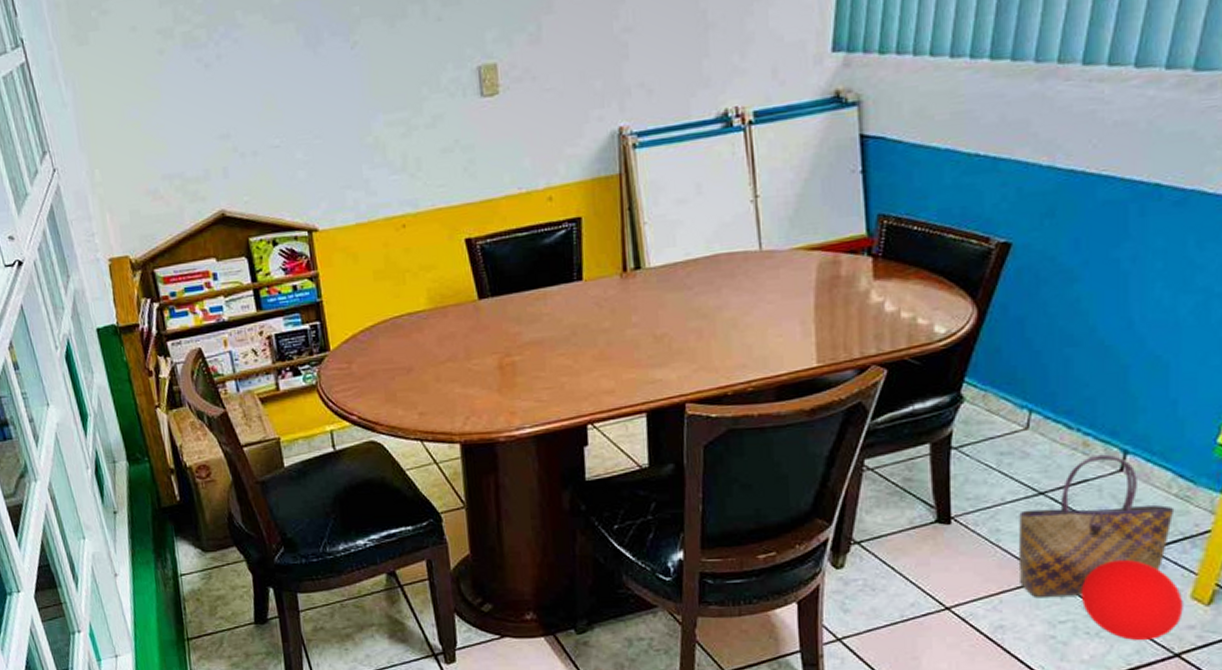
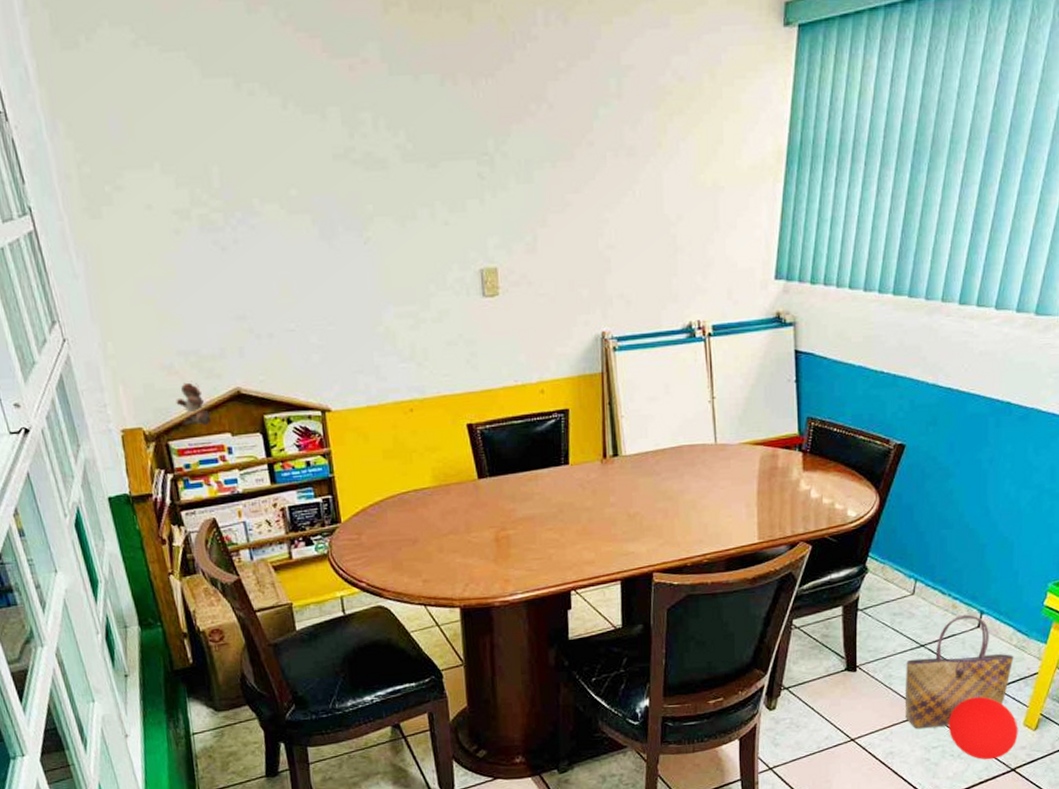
plush toy: none [161,205,198,252] -> present [175,380,213,427]

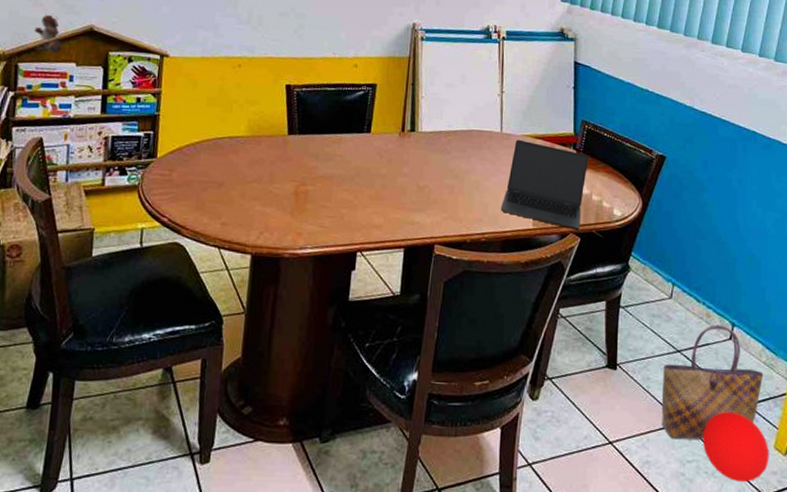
laptop: none [721,448,817,539] -> present [500,139,589,231]

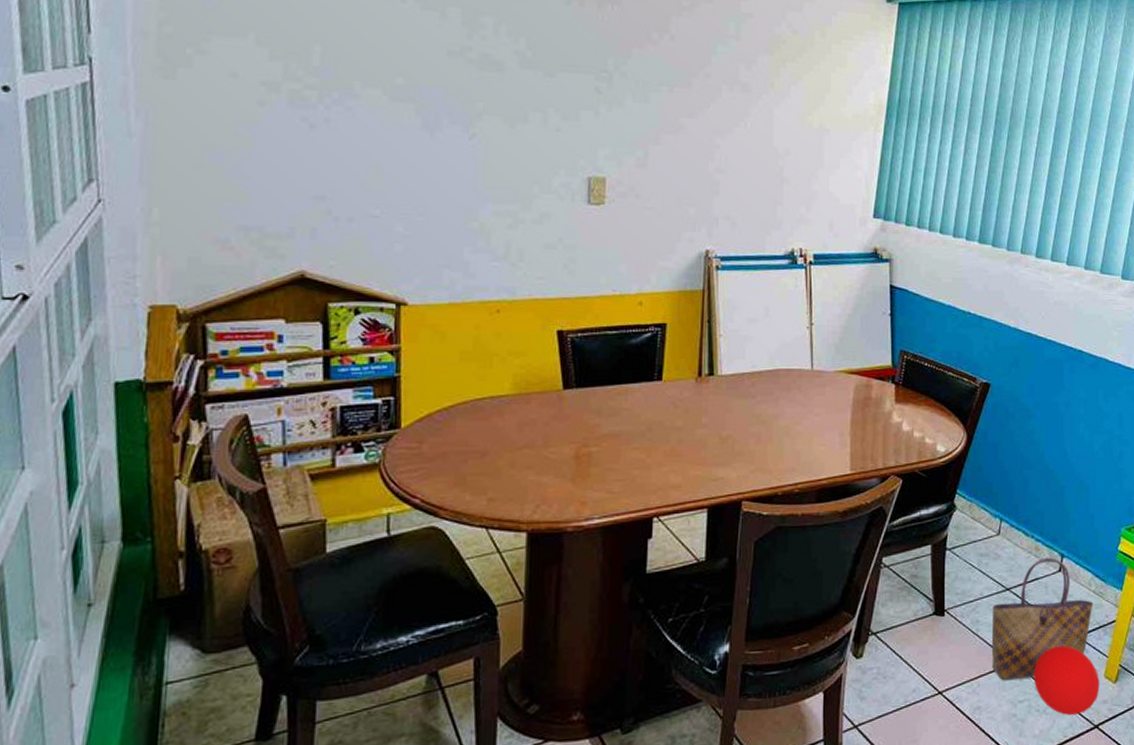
plush toy: present [34,13,63,54] -> none [224,258,266,310]
laptop: present [500,139,589,231] -> none [814,376,909,472]

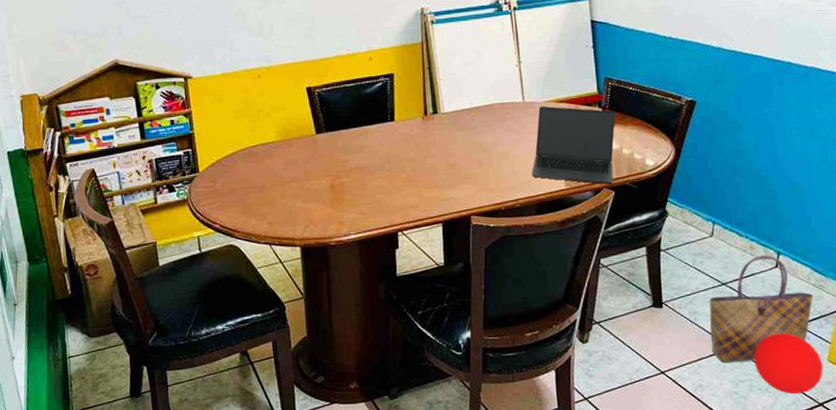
laptop: none [814,376,909,472] -> present [531,106,616,185]

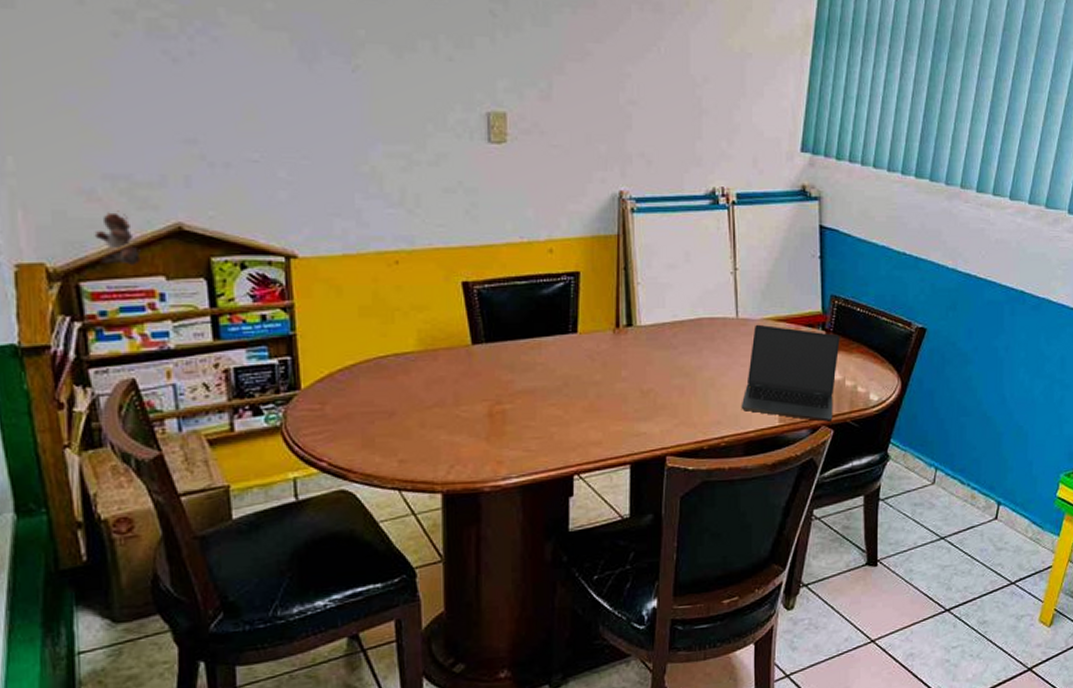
plush toy: none [65,54,95,92] -> present [94,210,143,267]
tote bag: present [709,254,813,363] -> none [925,505,1030,628]
ball: present [754,332,823,394] -> none [967,591,1034,660]

